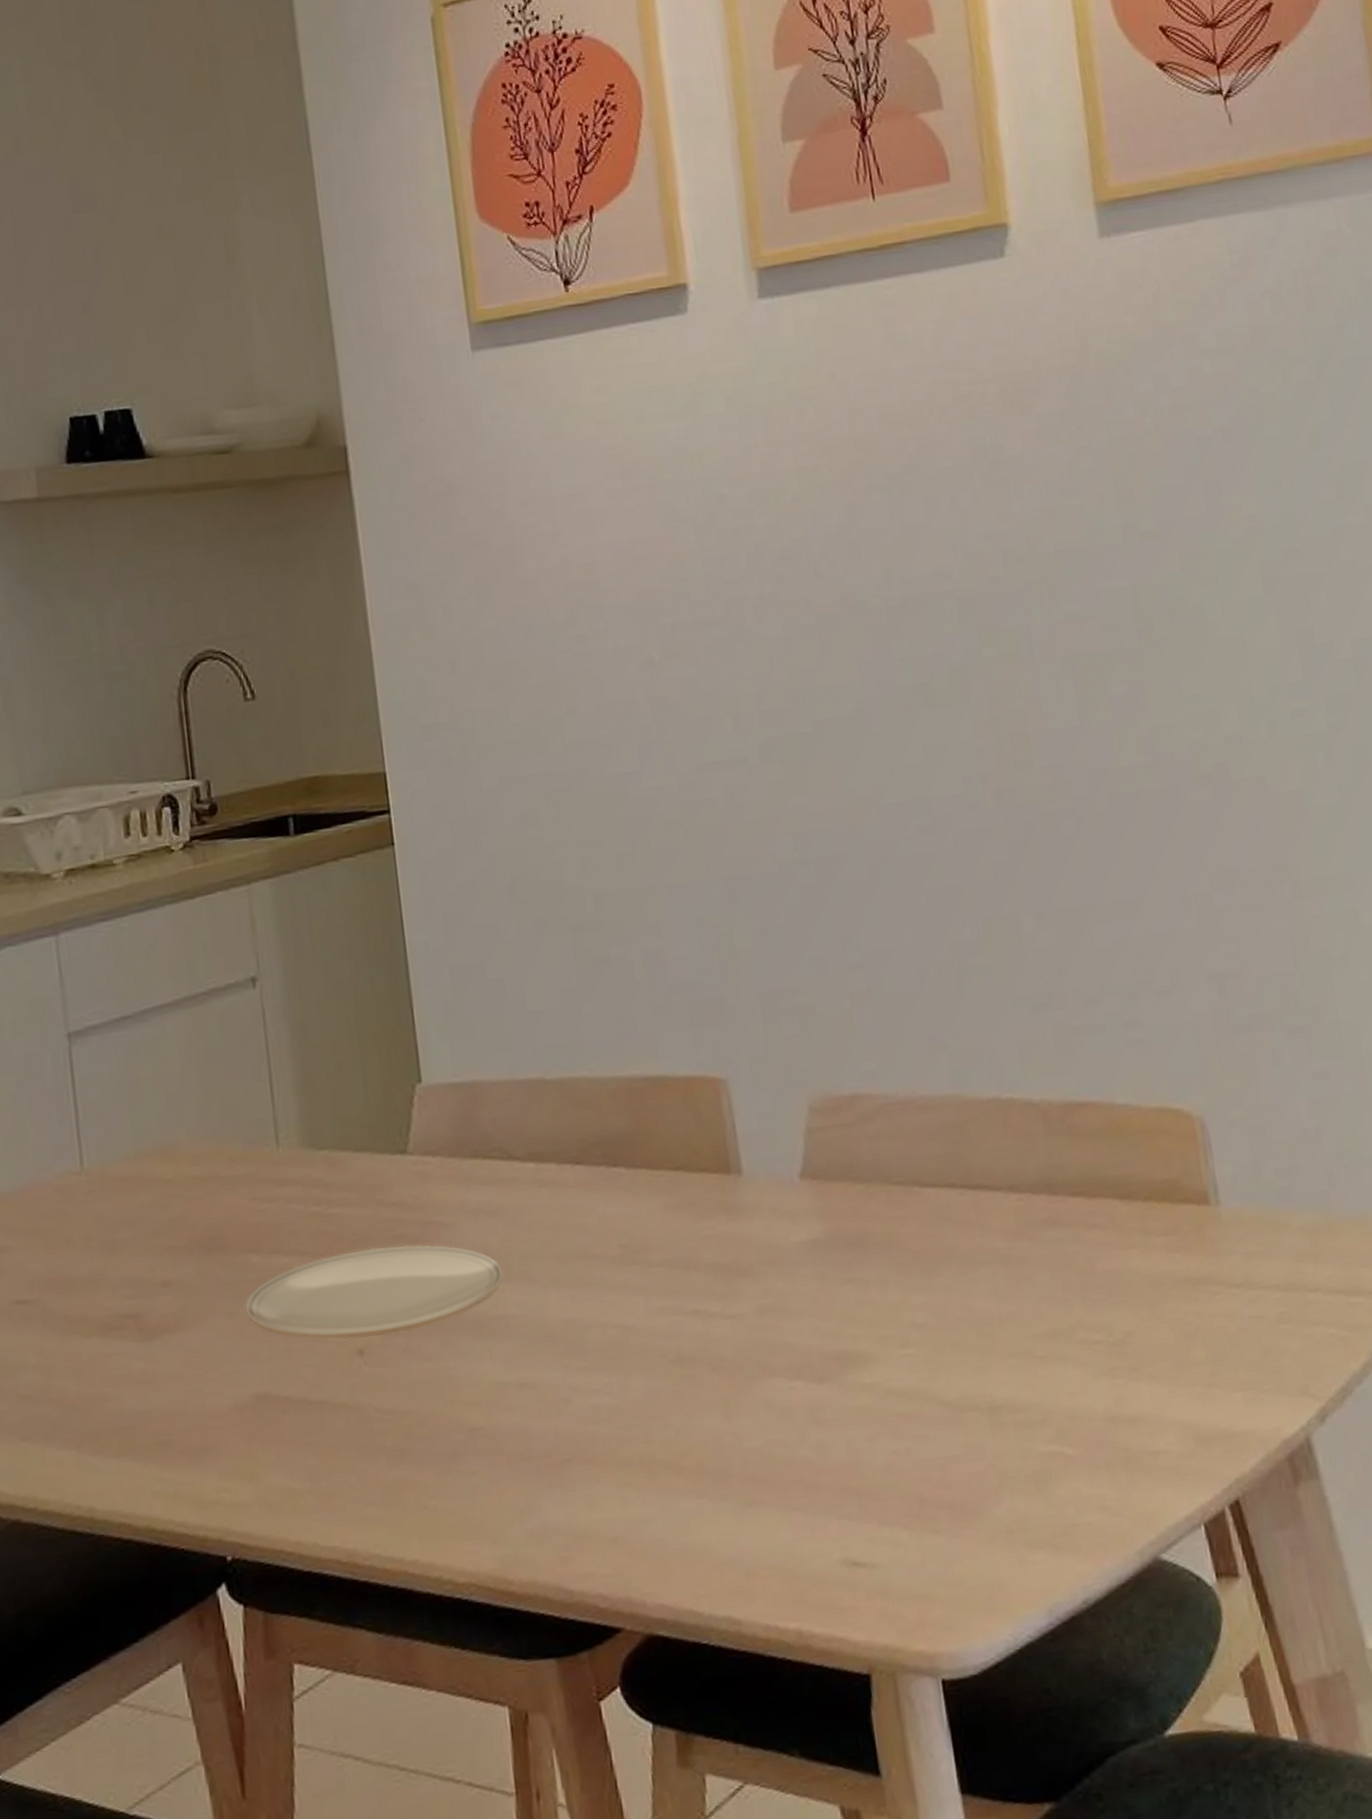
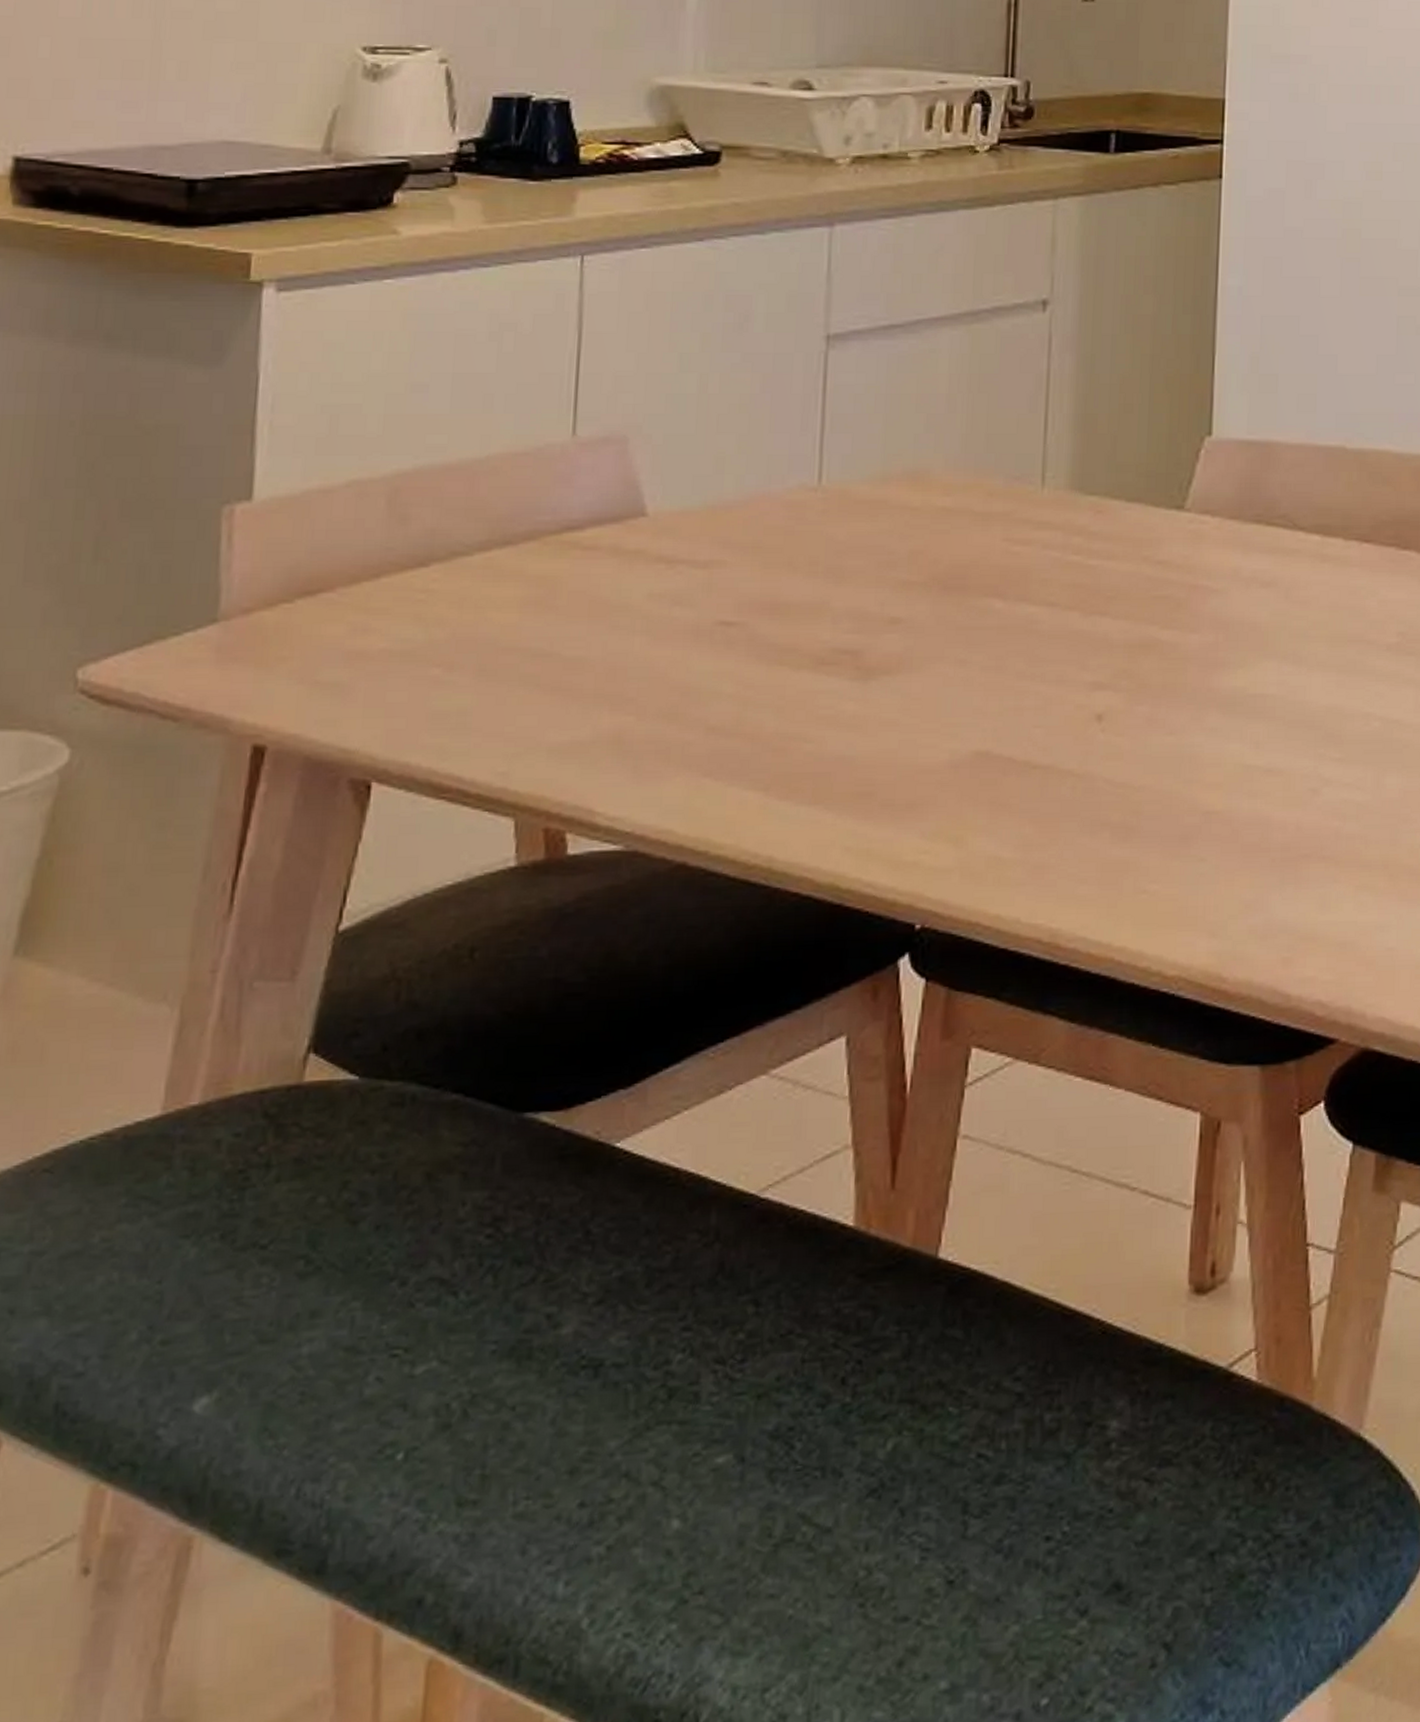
plate: present [245,1244,504,1340] -> none [979,607,1268,702]

